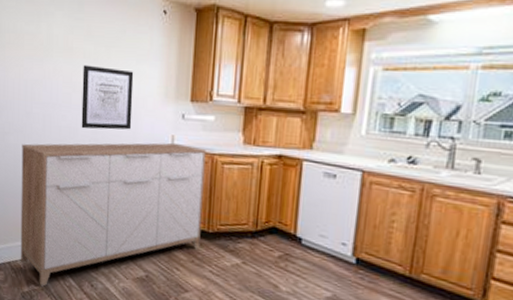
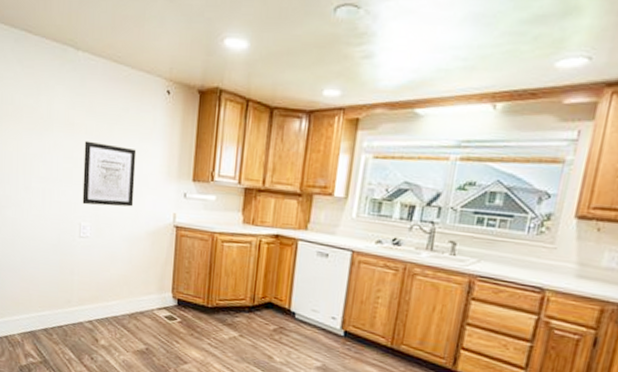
sideboard: present [20,143,206,287] -> none [18,218,207,360]

